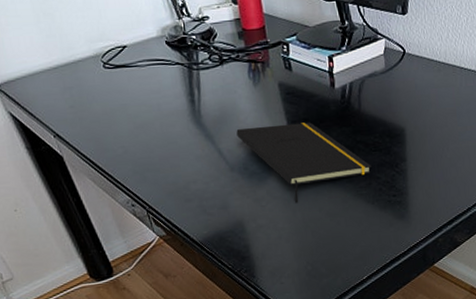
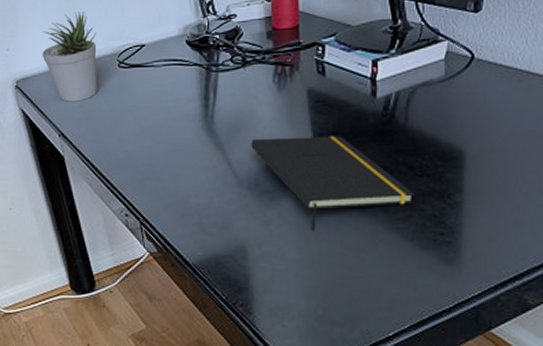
potted plant: none [19,13,86,104] -> present [42,11,97,102]

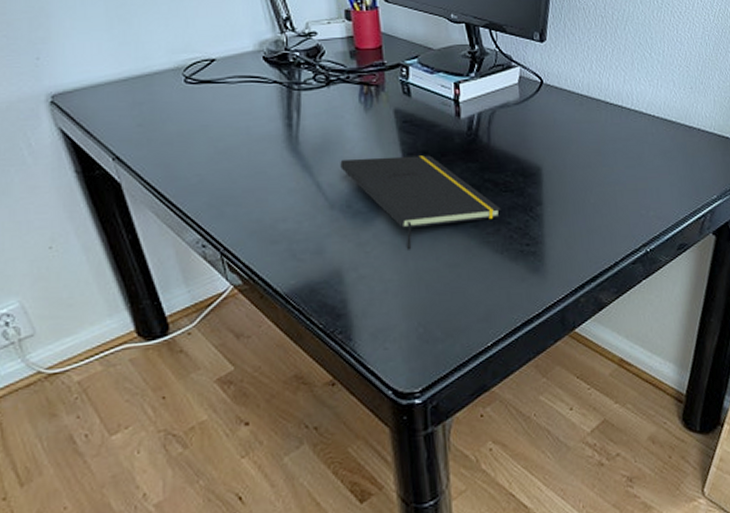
potted plant: present [42,11,97,102] -> none [85,19,159,121]

